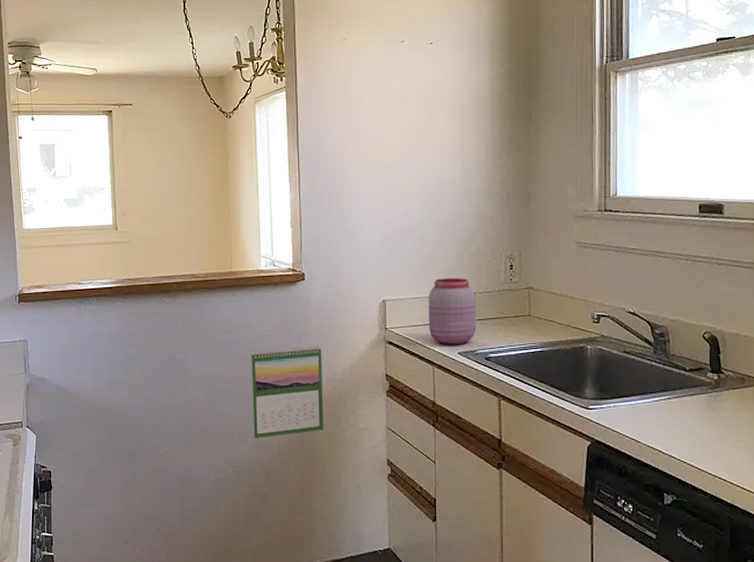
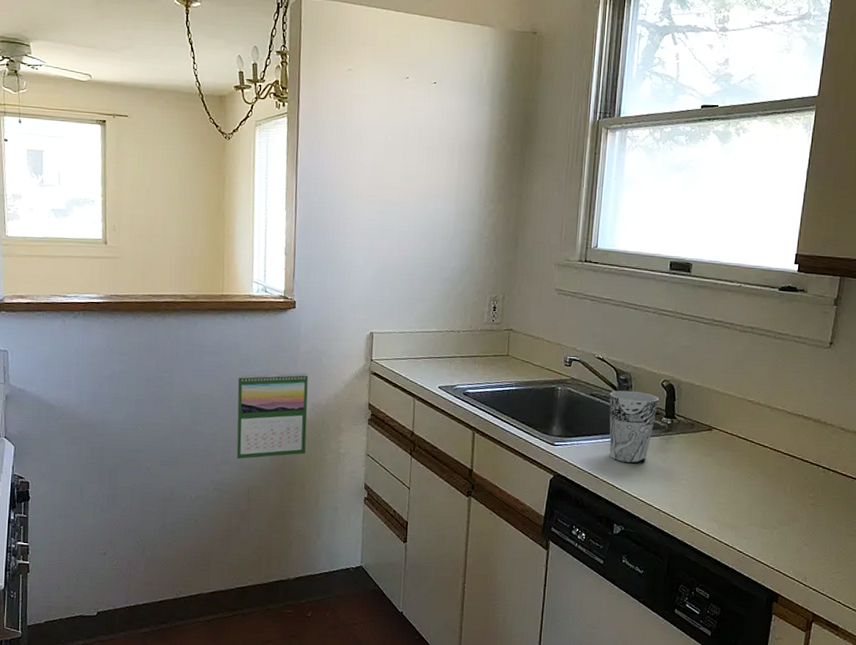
jar: present [428,278,477,345] -> none [412,315,460,380]
cup: none [645,346,701,425] -> present [609,390,659,464]

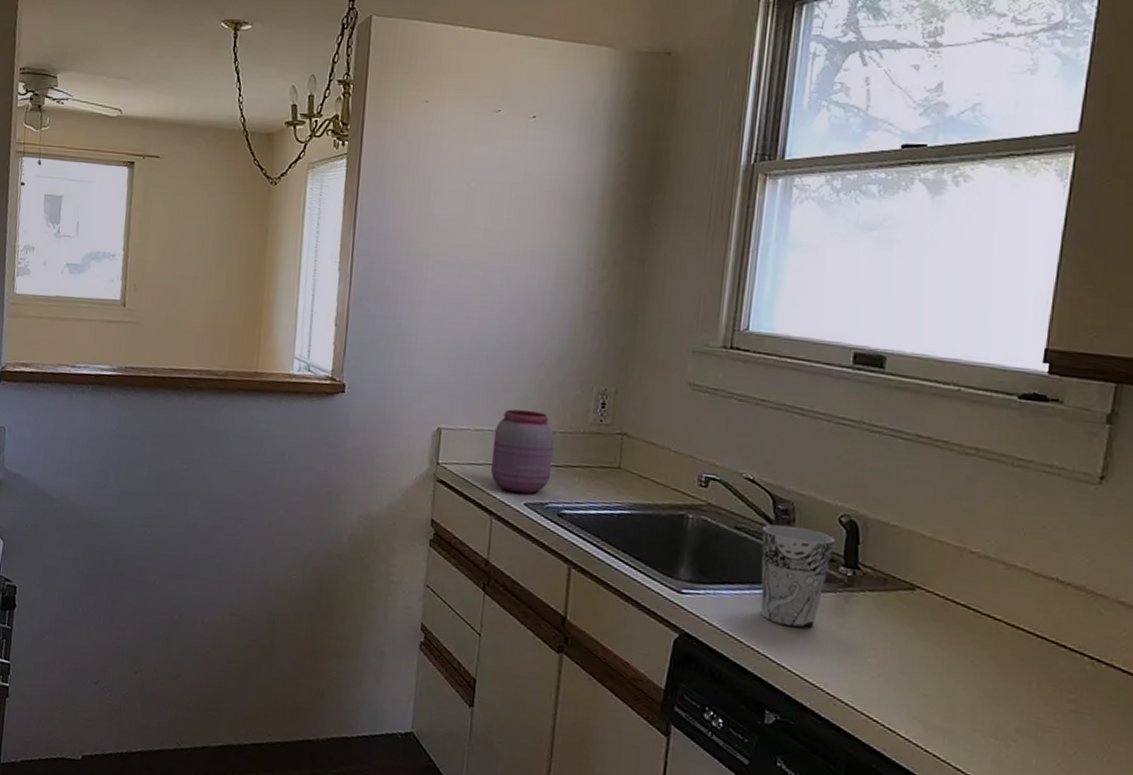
calendar: present [236,372,309,460] -> none [261,471,356,579]
jar: none [412,315,460,380] -> present [490,409,555,494]

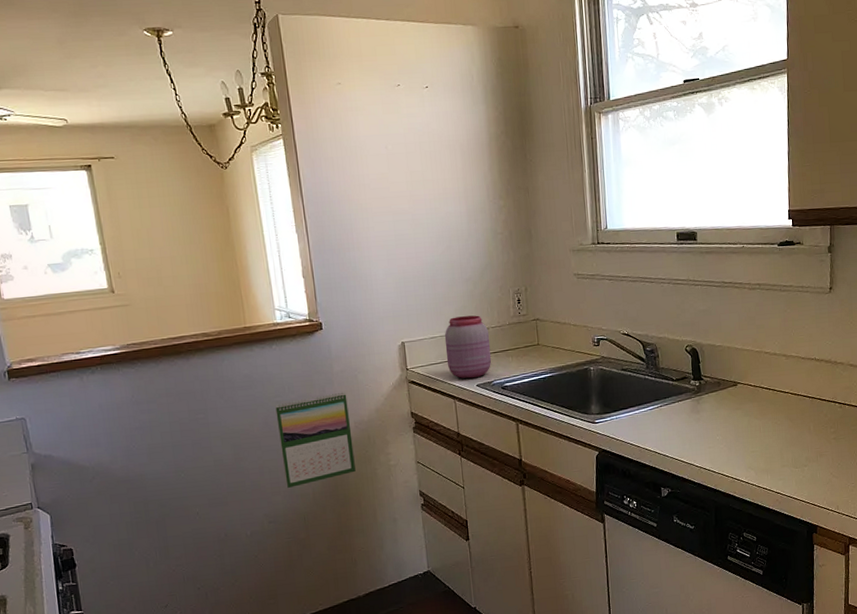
calendar: none [261,471,356,579] -> present [275,392,356,489]
cup: present [760,524,835,628] -> none [639,360,685,429]

